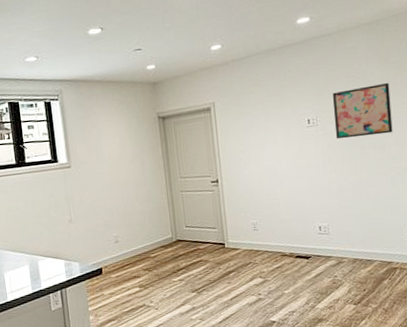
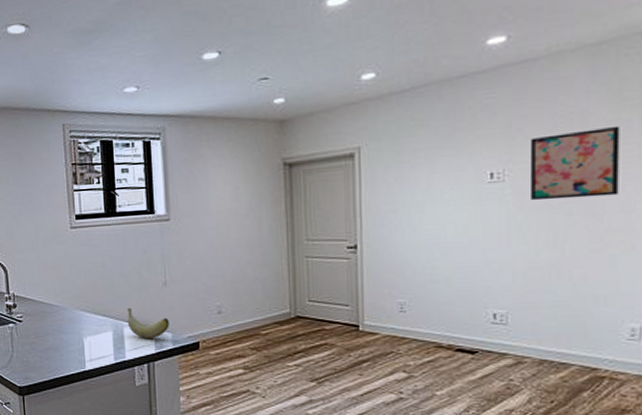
banana: none [40,243,77,269] -> present [127,307,170,338]

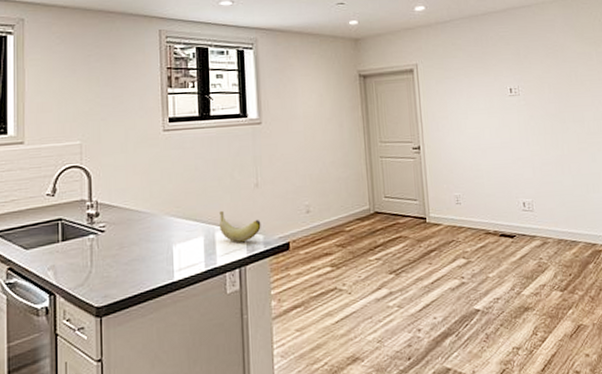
wall art: present [529,125,620,201] -> none [532,57,591,111]

